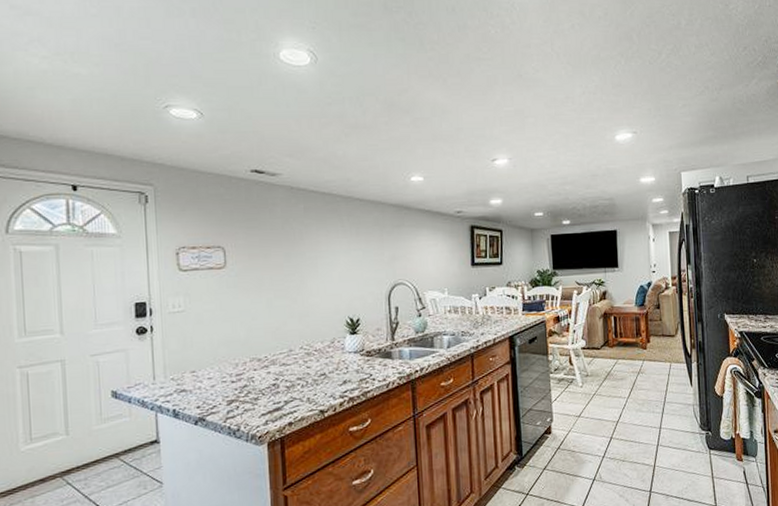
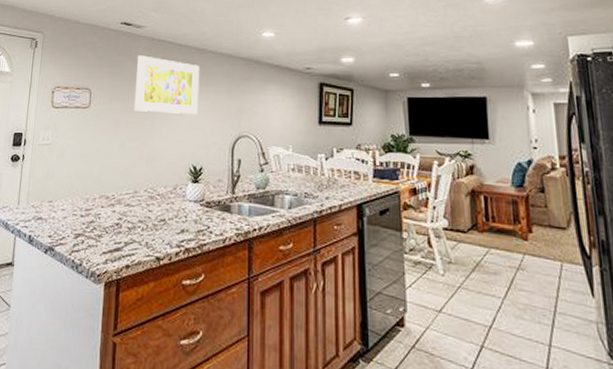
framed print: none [276,206,349,268] -> present [134,55,200,114]

